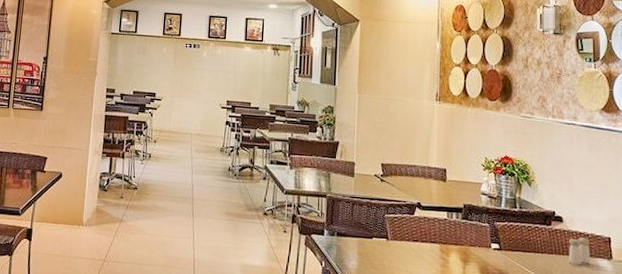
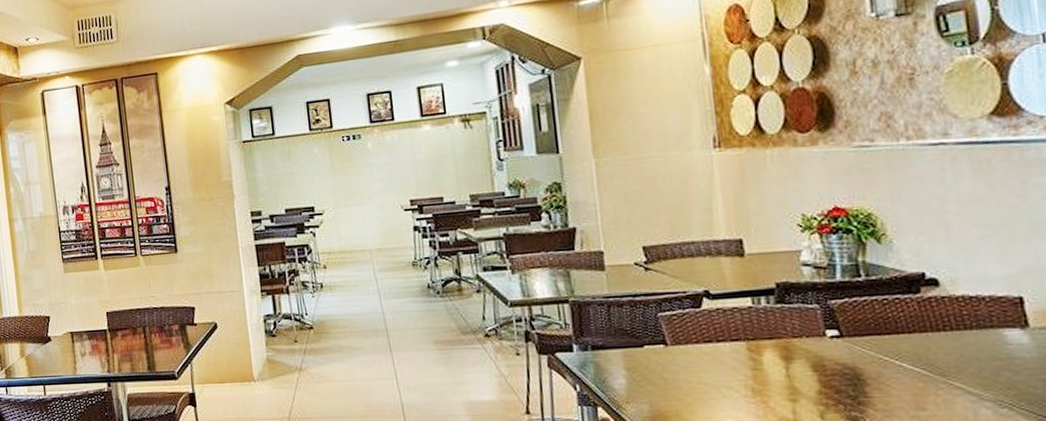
salt and pepper shaker: present [569,237,590,265] -> none [953,303,991,343]

